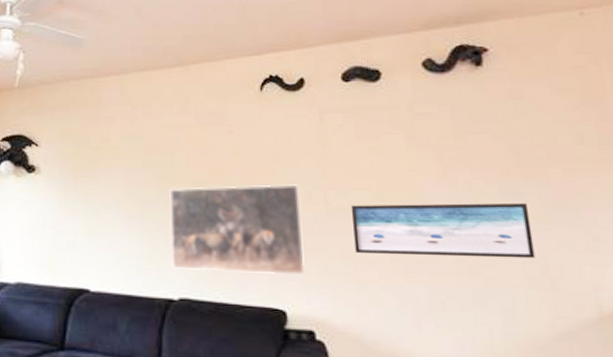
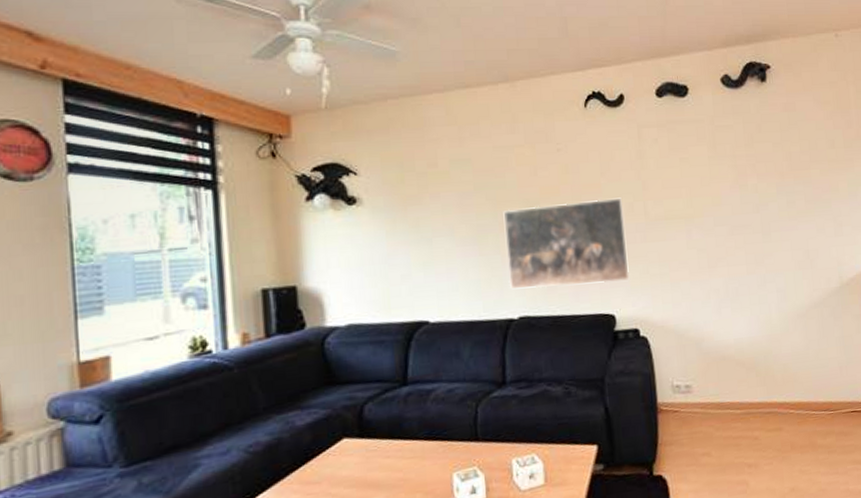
wall art: present [350,202,536,259] -> none [665,199,801,256]

